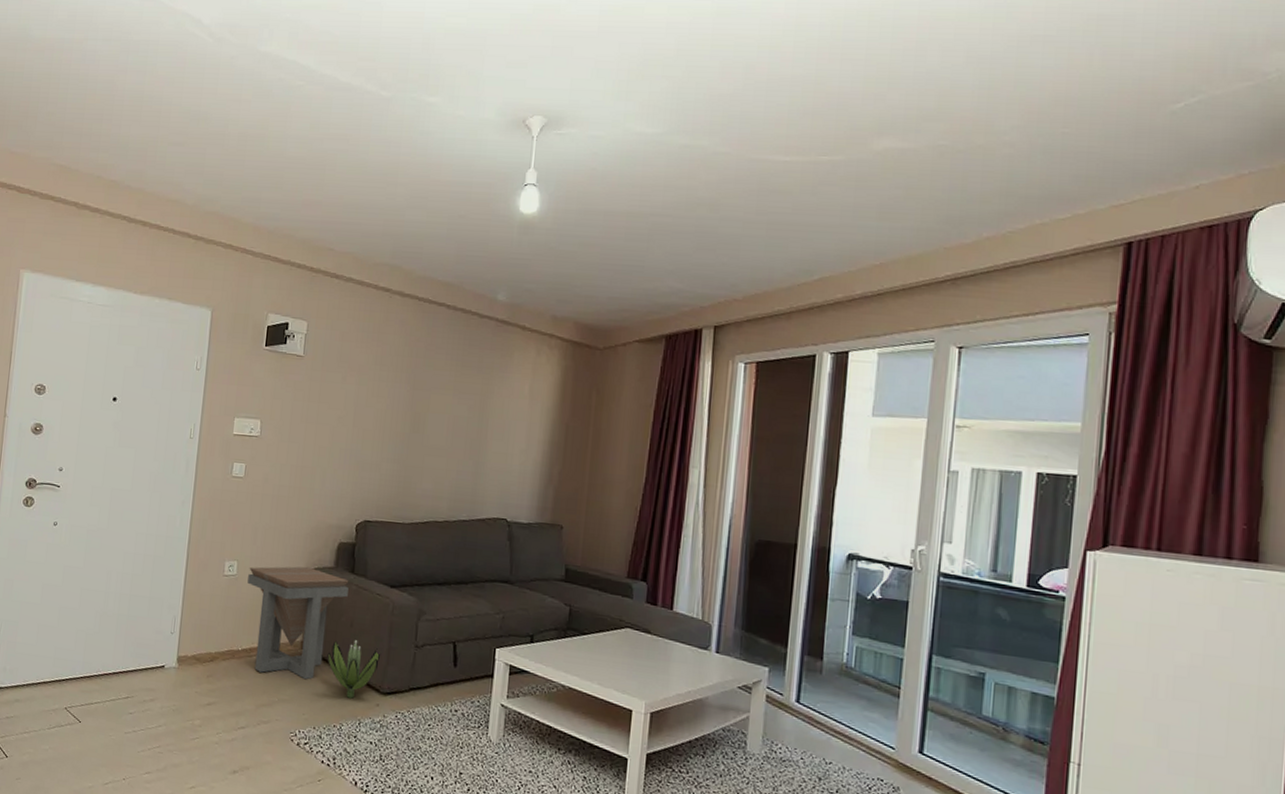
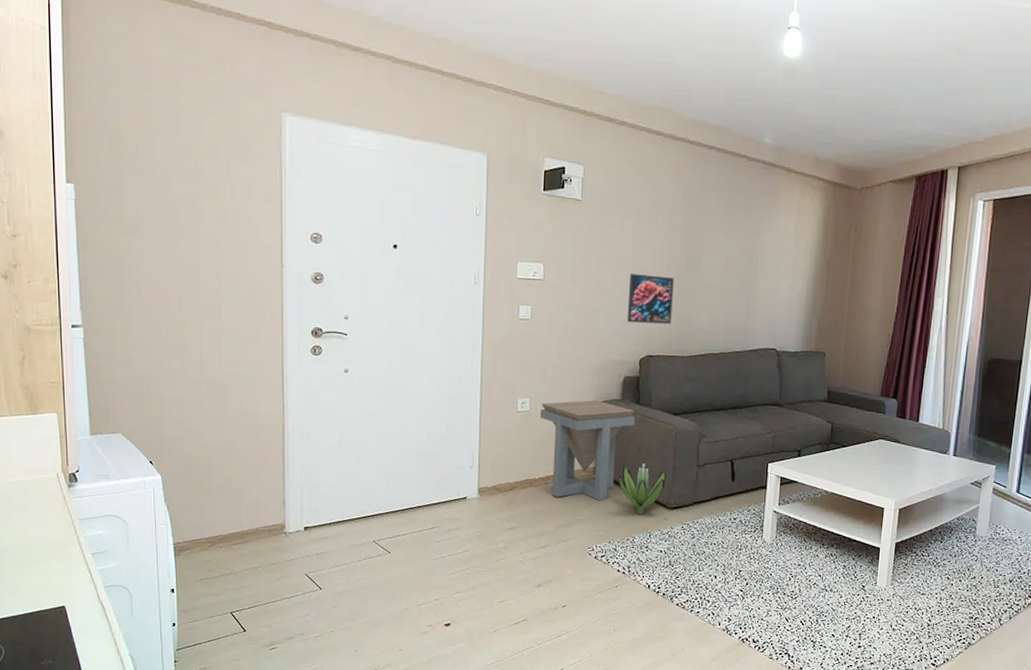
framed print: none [344,433,397,488] -> present [627,274,674,324]

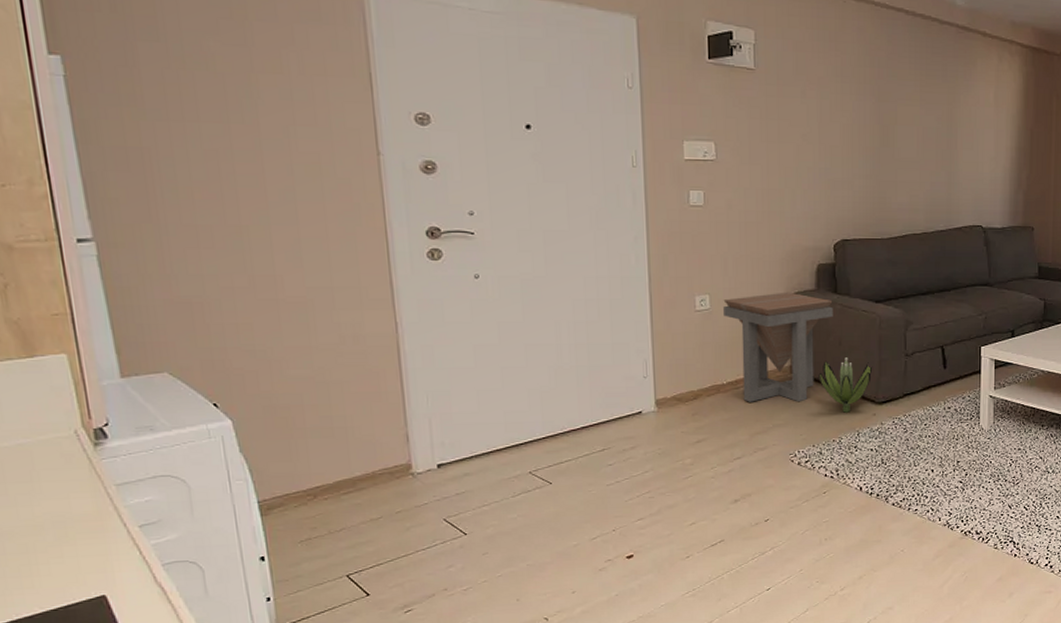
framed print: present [627,274,674,324] -> none [816,150,867,205]

